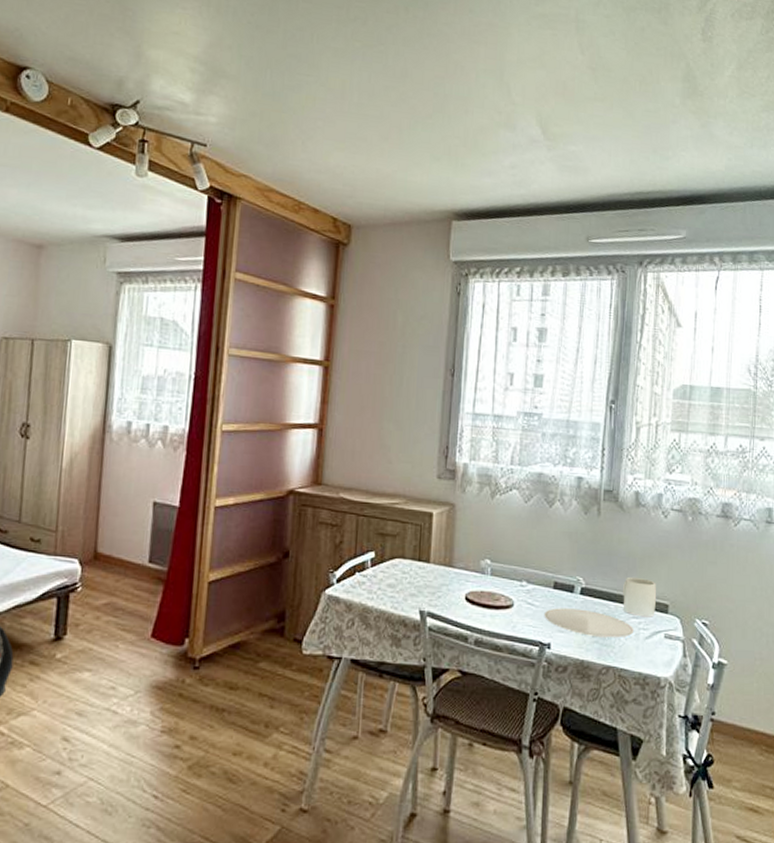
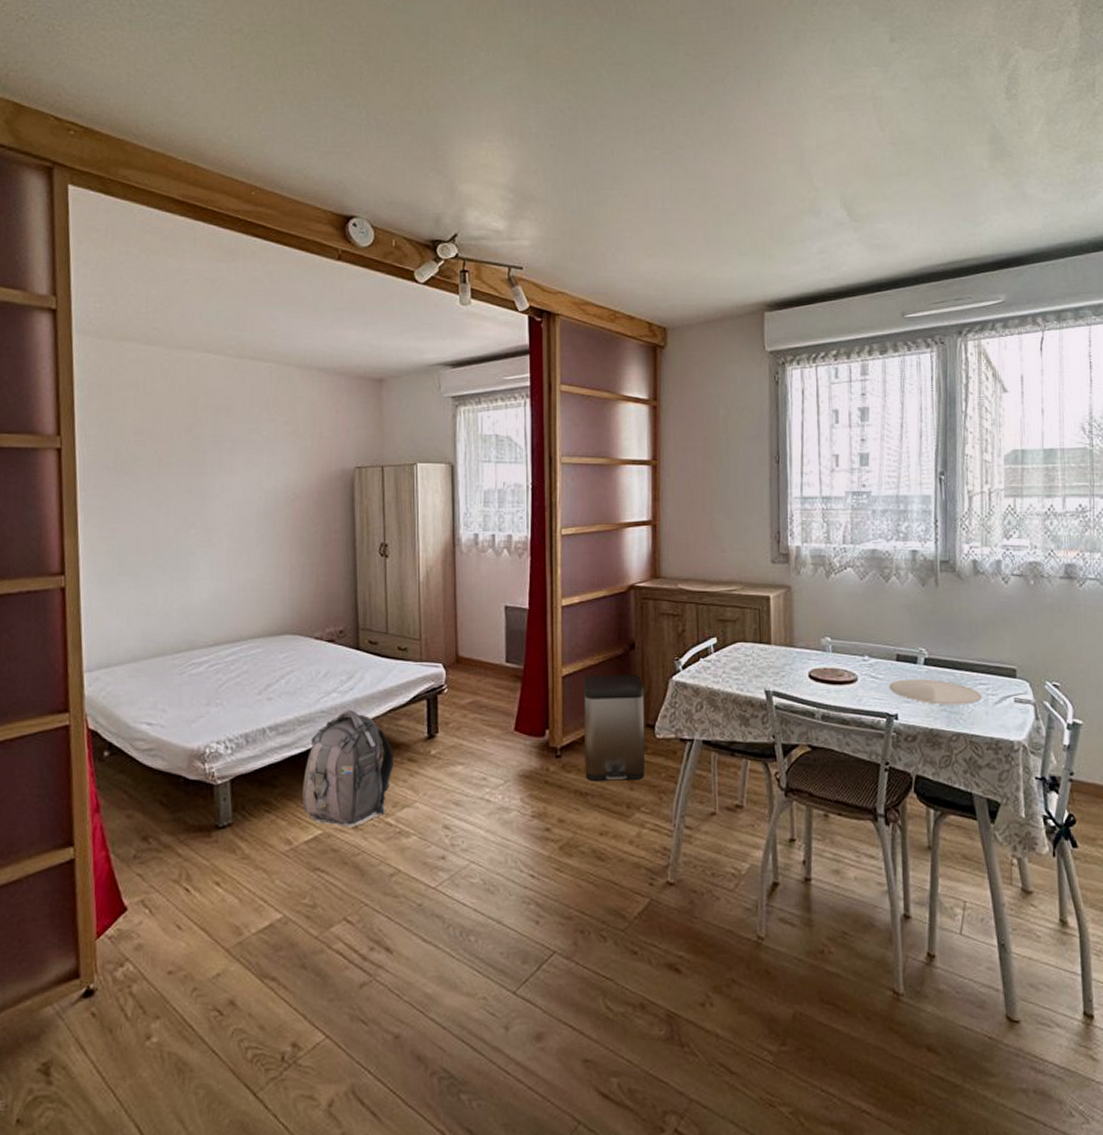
pedal bin: none [223,582,295,698] -> present [583,674,646,781]
mug: present [623,576,657,619] -> none [967,644,1004,684]

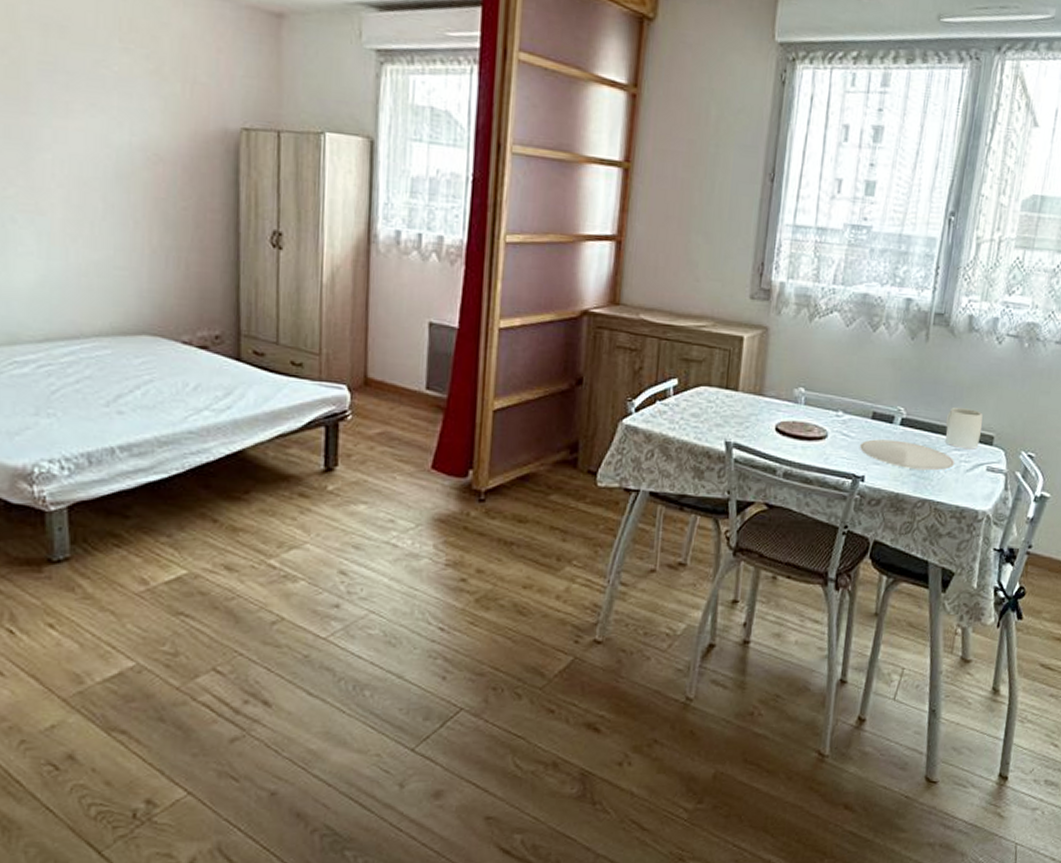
backpack: present [301,710,394,828] -> none [161,432,281,568]
pedal bin: present [583,674,646,781] -> none [512,410,589,531]
mug: none [967,644,1004,684] -> present [945,407,983,451]

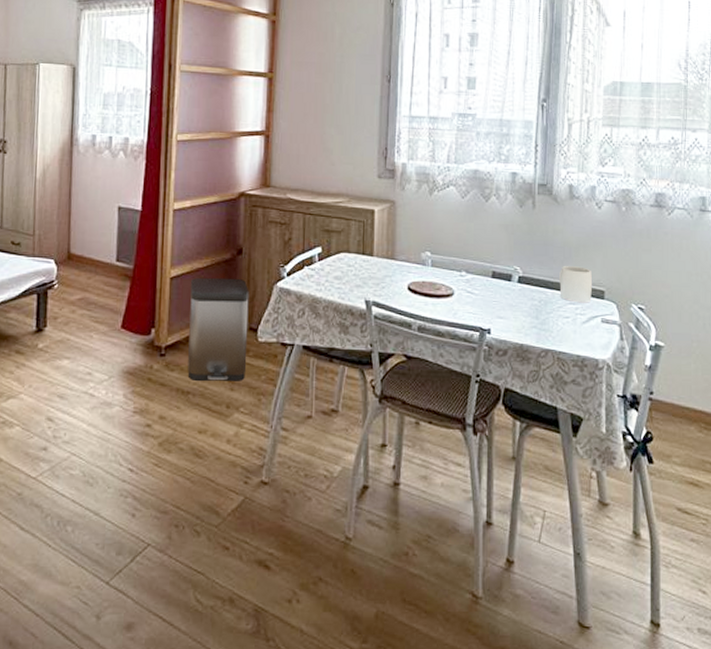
pedal bin: none [512,410,589,531] -> present [188,277,249,381]
plate: present [860,439,955,471] -> none [484,295,572,323]

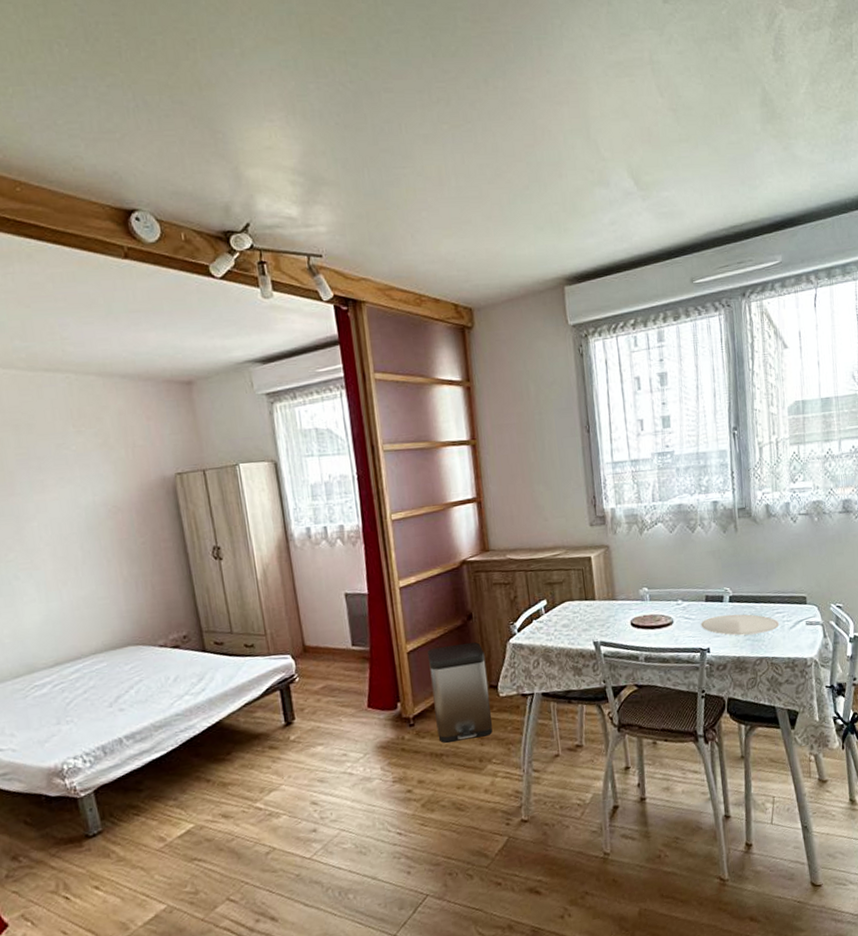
plate: none [484,295,572,323] -> present [701,614,780,636]
mug: present [559,265,593,304] -> none [765,578,796,612]

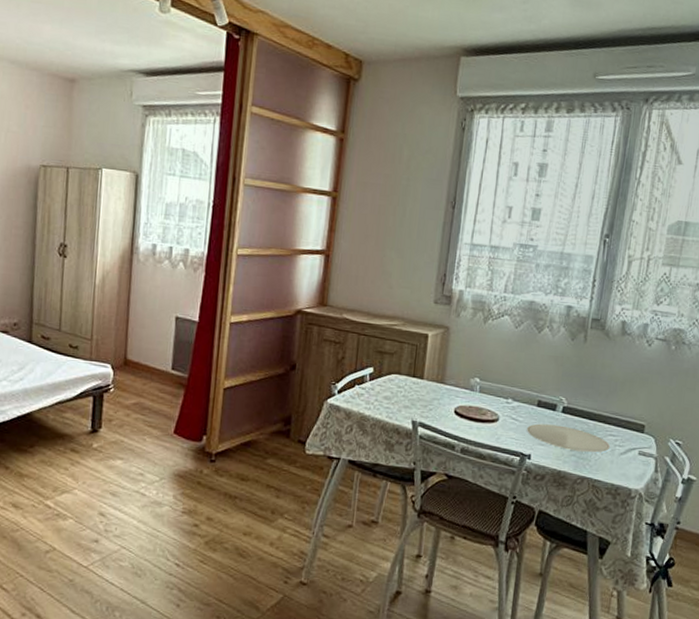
pedal bin: present [427,642,493,743] -> none [236,389,300,490]

